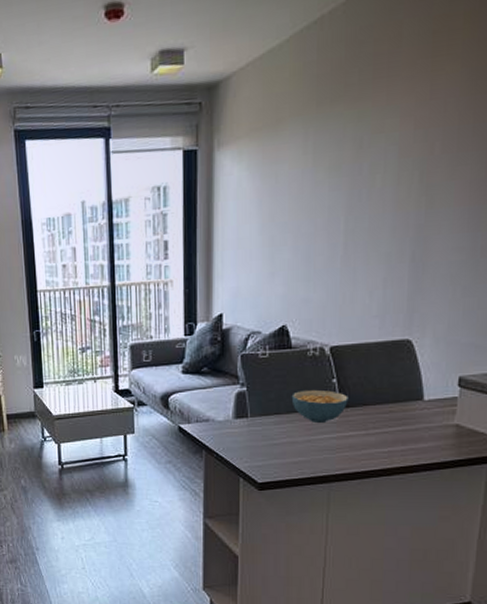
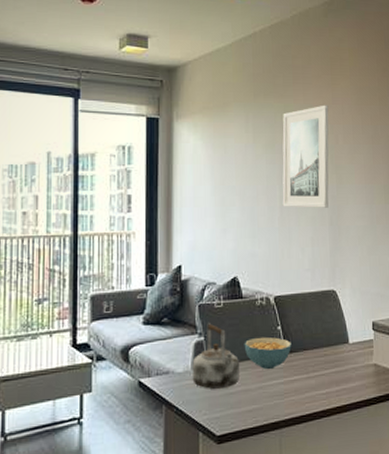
kettle: none [233,374,286,440] -> present [192,323,240,390]
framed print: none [347,102,424,243] -> present [282,105,329,208]

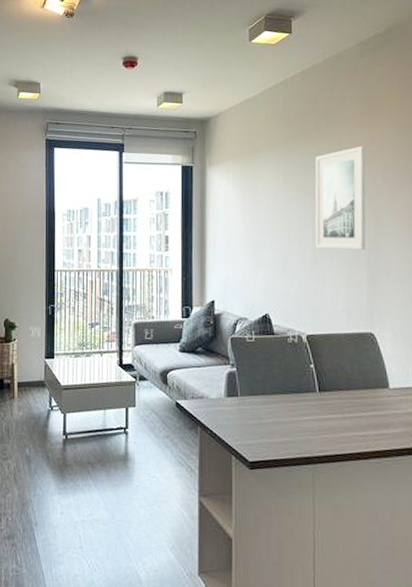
kettle: present [192,323,240,390] -> none [225,355,272,419]
cereal bowl: present [244,336,292,369] -> none [275,373,325,405]

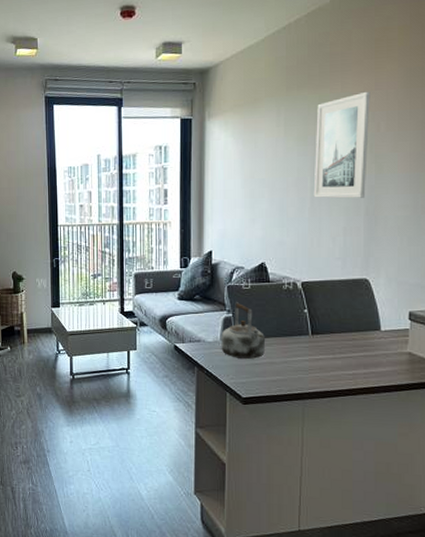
kettle: none [225,355,272,419] -> present [221,302,266,360]

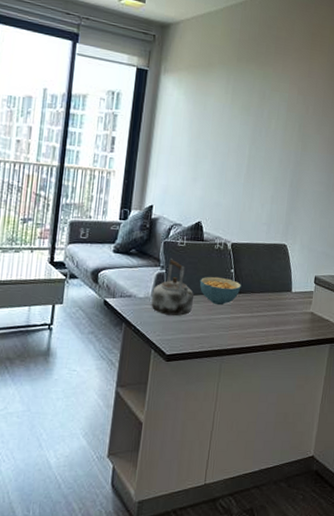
cereal bowl: none [270,318,318,346] -> present [199,276,241,305]
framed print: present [313,91,370,199] -> none [250,77,304,171]

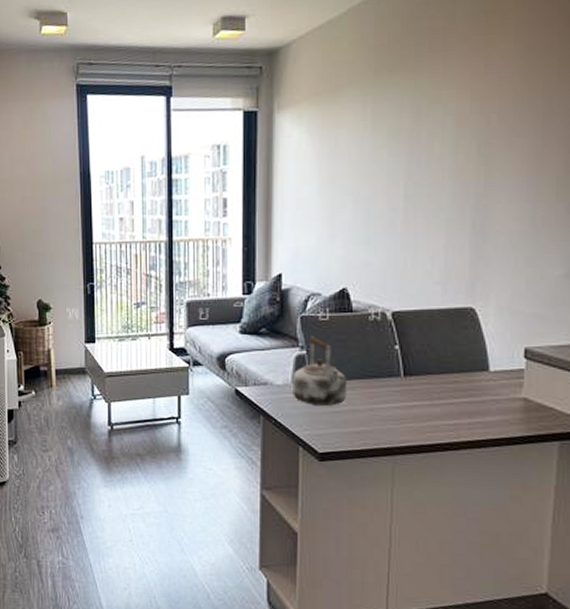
cereal bowl: present [199,276,241,305] -> none [352,355,412,391]

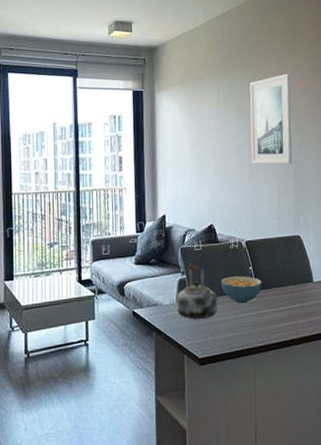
cereal bowl: none [352,355,412,391] -> present [220,275,262,303]
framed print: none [407,75,479,209] -> present [249,73,293,165]

